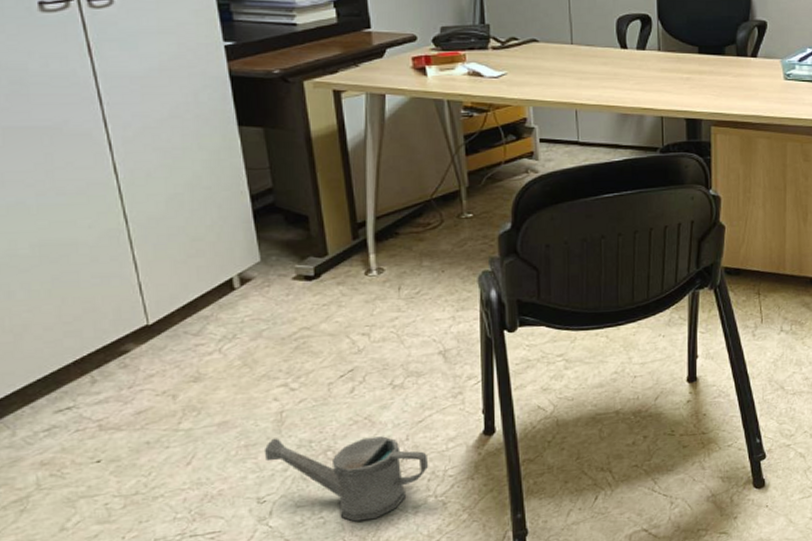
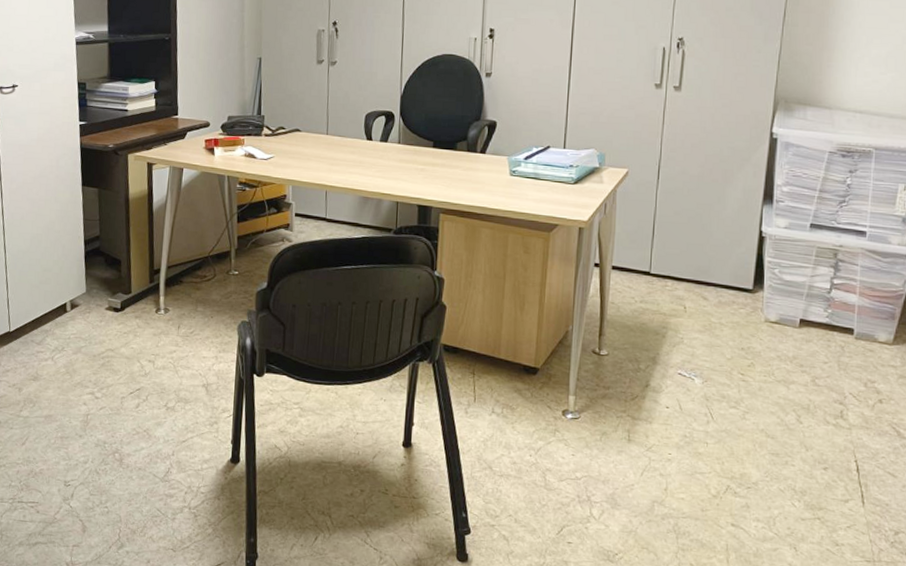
watering can: present [264,436,429,522] -> none [73,435,187,517]

